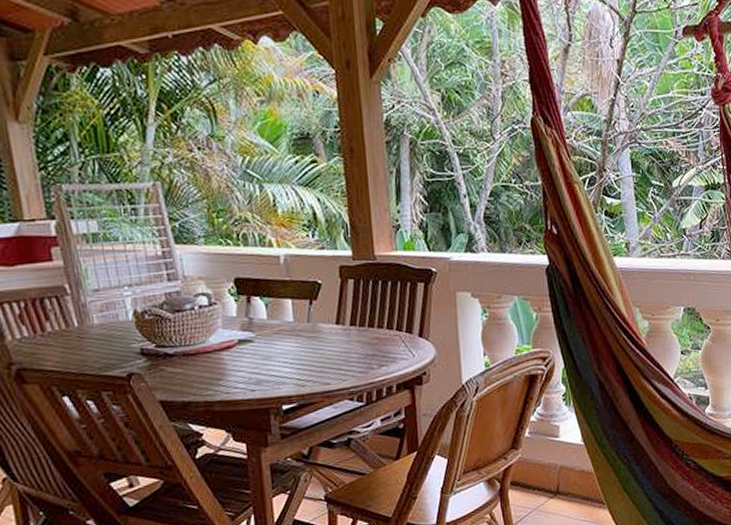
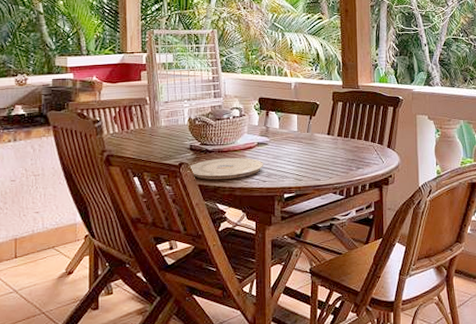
plate: none [142,361,251,393] -> present [188,157,264,180]

